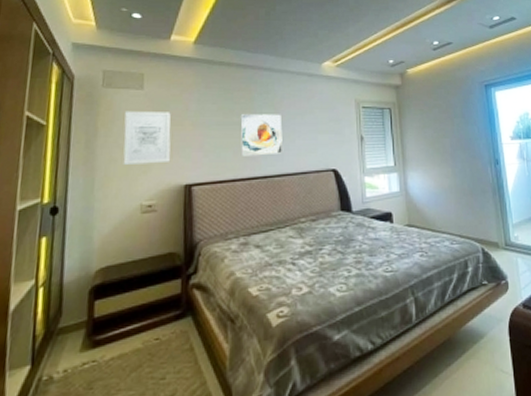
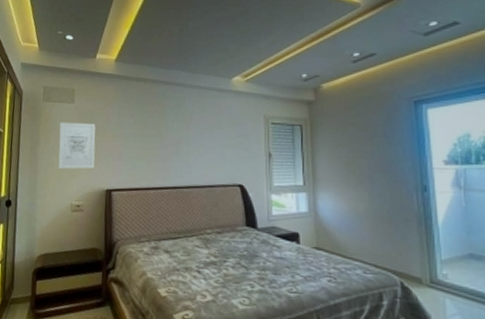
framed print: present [240,114,283,156] -> none [153,127,192,167]

